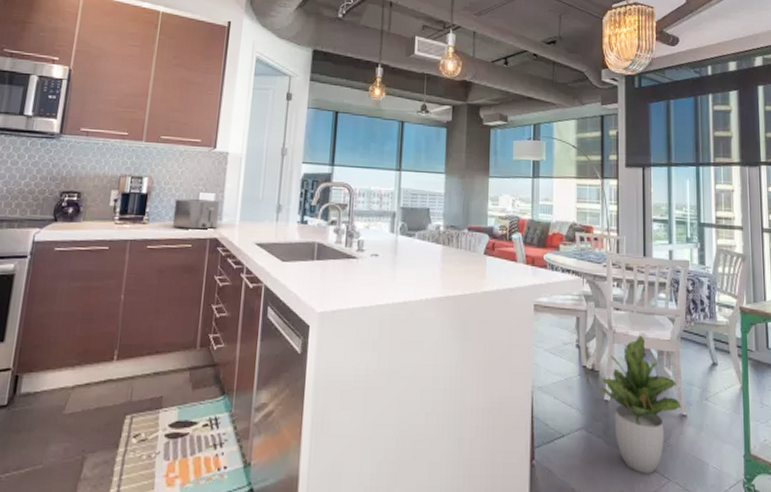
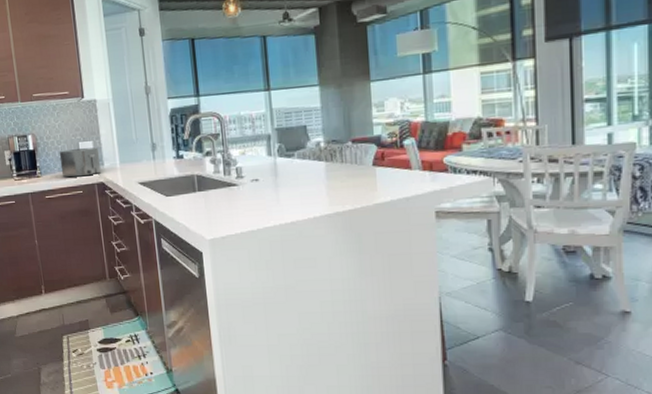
potted plant: present [597,335,682,474] -> none [516,232,624,370]

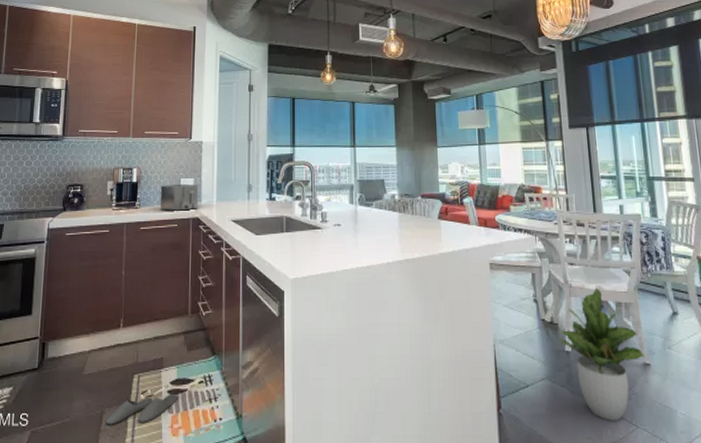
slippers: none [43,351,107,379] -> present [105,393,177,425]
potted plant: none [516,232,624,370] -> present [557,288,645,421]

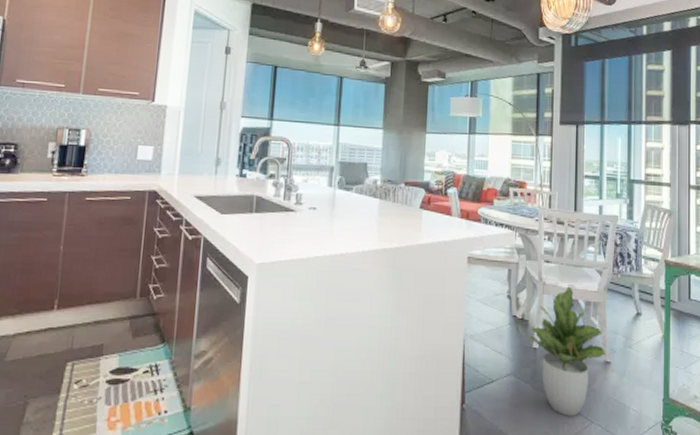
slippers: present [105,393,177,425] -> none [28,383,118,417]
toaster: present [160,183,199,212] -> none [110,151,159,183]

